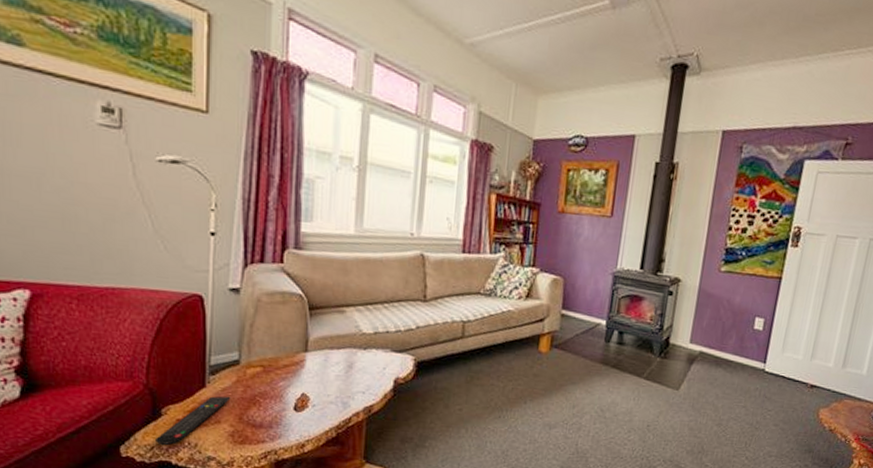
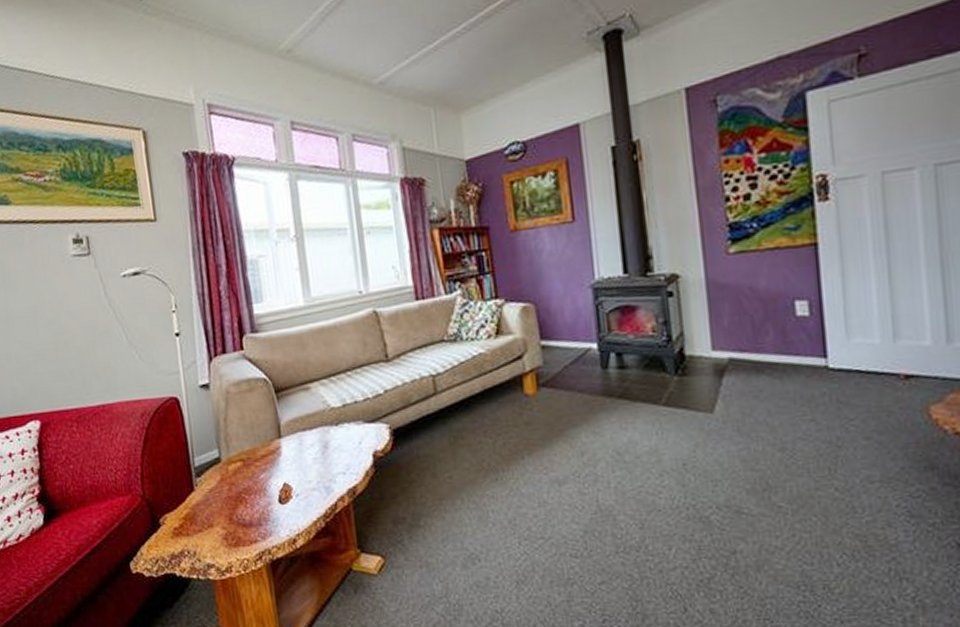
remote control: present [154,396,231,445] -> none [157,497,219,556]

